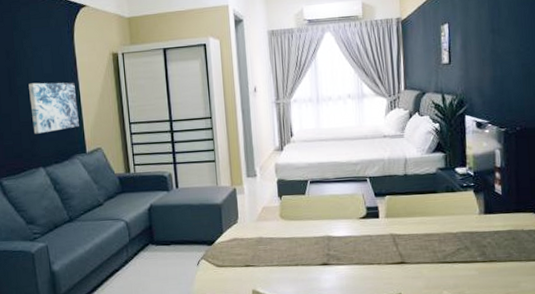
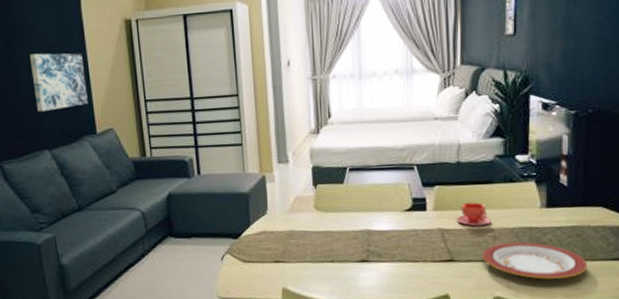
teacup: none [405,210,436,231] -> present [456,202,491,226]
plate: none [430,245,524,280] -> present [483,242,588,280]

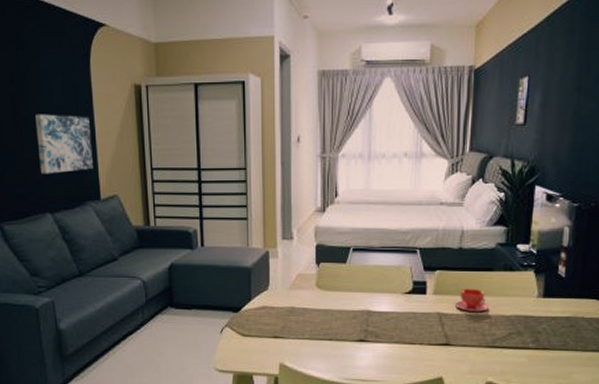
plate: present [483,242,588,280] -> none [478,329,579,368]

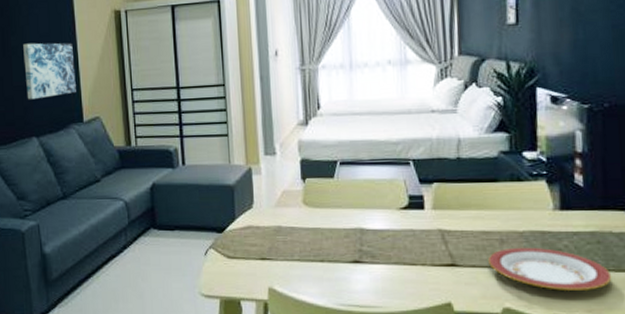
teacup: present [454,288,489,311] -> none [457,201,497,227]
plate: none [478,329,579,368] -> present [489,247,612,292]

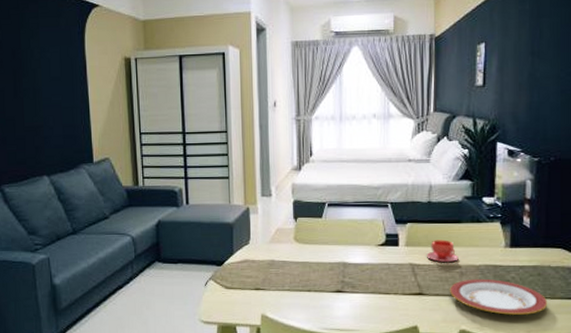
wall art: present [23,43,76,100] -> none [35,85,87,140]
teacup: none [457,201,497,227] -> present [426,240,459,262]

